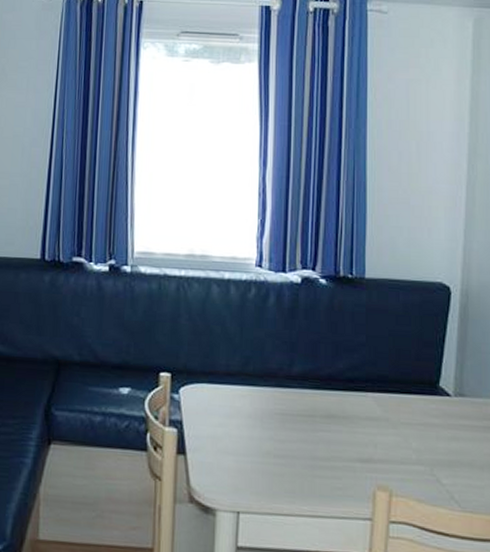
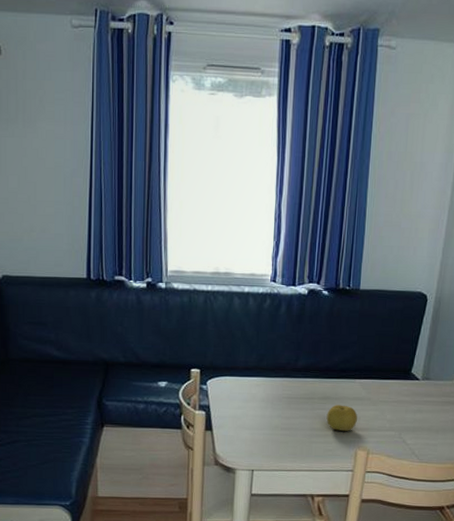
fruit: none [332,426,373,463] -> present [326,405,357,431]

